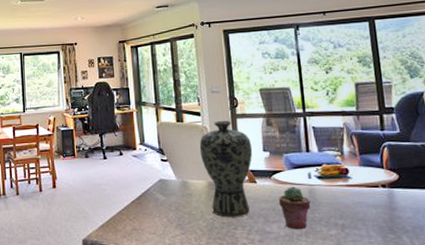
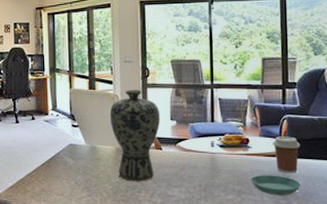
potted succulent: present [278,186,311,230] -> none [181,154,212,194]
saucer: none [354,207,409,229] -> present [251,175,301,195]
coffee cup: none [373,165,405,205] -> present [272,136,301,174]

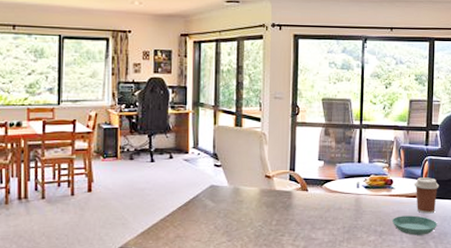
vase: present [109,89,161,181] -> none [255,127,308,225]

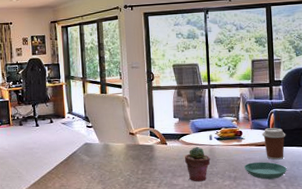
potted succulent: none [326,195,356,236] -> present [184,147,211,182]

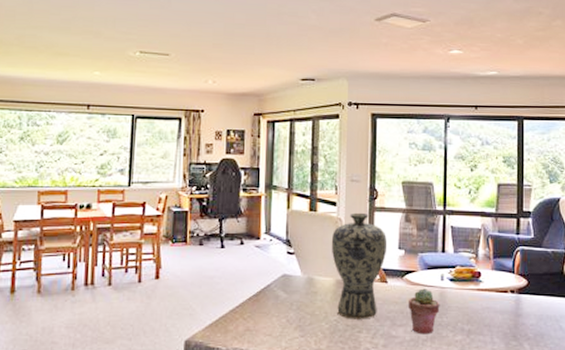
vase: none [120,92,165,174] -> present [331,212,388,319]
saucer: present [244,162,287,180] -> none [481,313,532,336]
coffee cup: present [262,128,286,160] -> none [504,270,534,312]

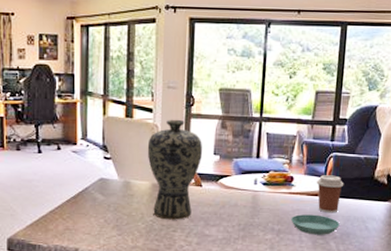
potted succulent: present [407,288,440,335] -> none [221,192,252,234]
saucer: none [481,313,532,336] -> present [291,214,340,235]
coffee cup: none [504,270,534,312] -> present [316,175,344,213]

